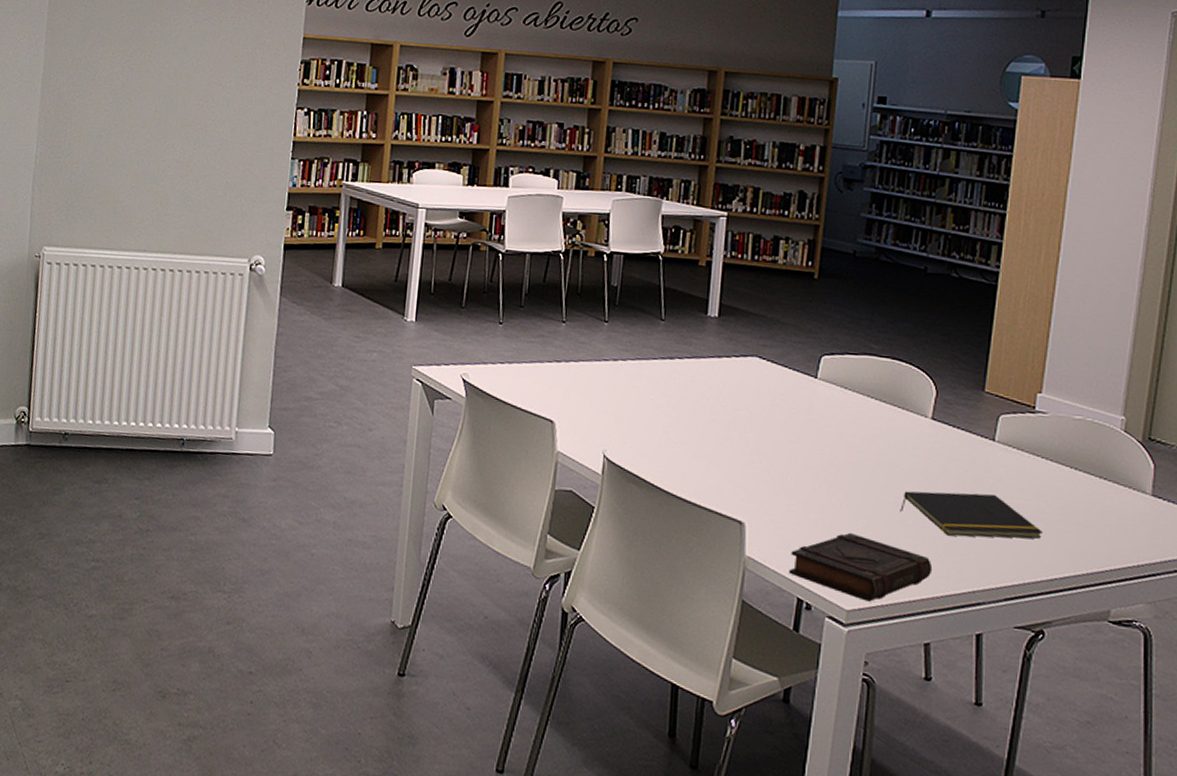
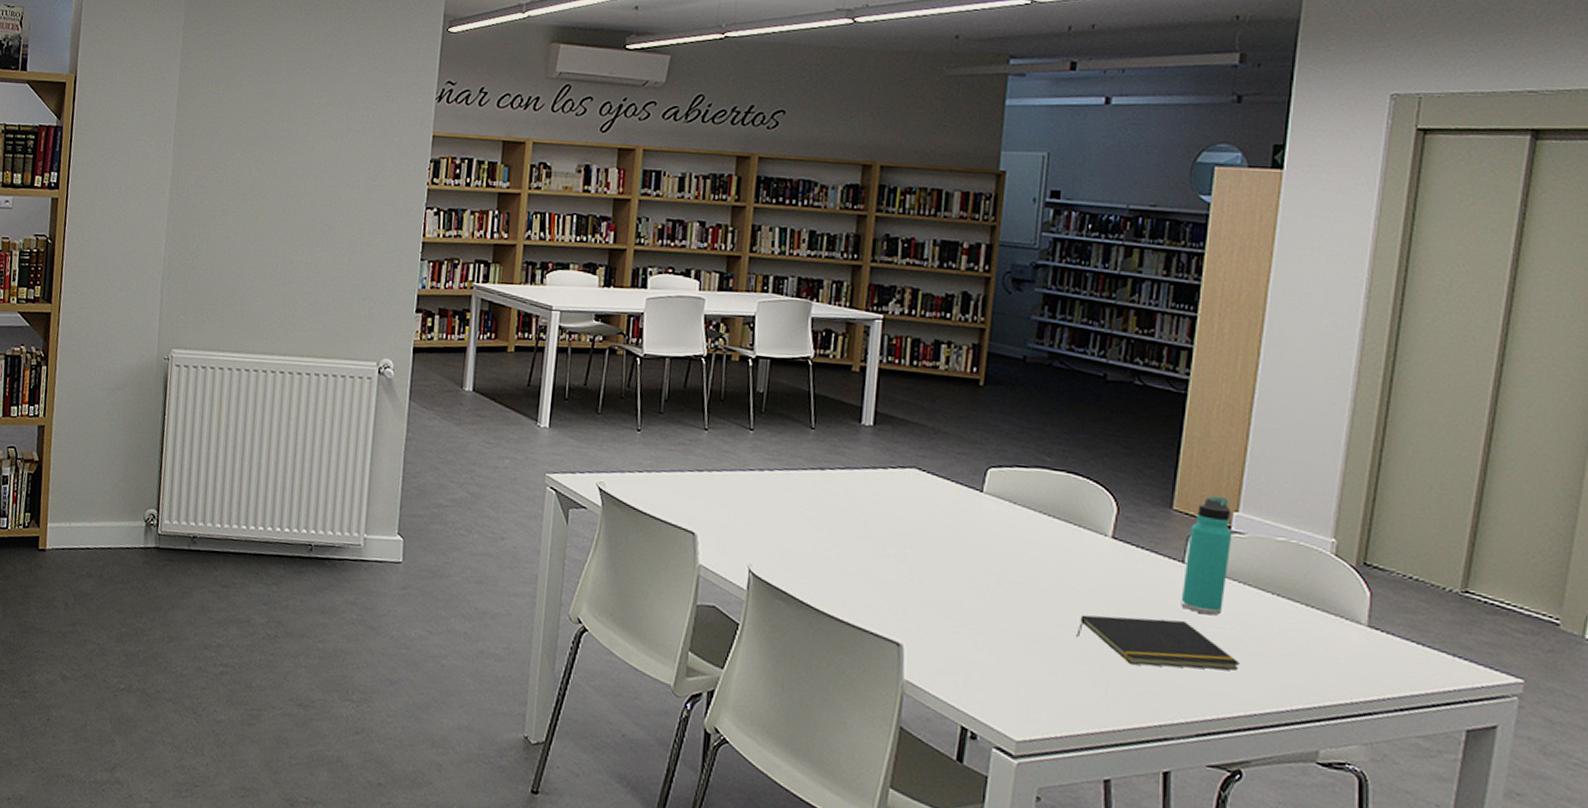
book: present [788,532,933,602] -> none [951,657,1114,733]
thermos bottle: none [991,379,1037,489] -> present [1180,496,1233,616]

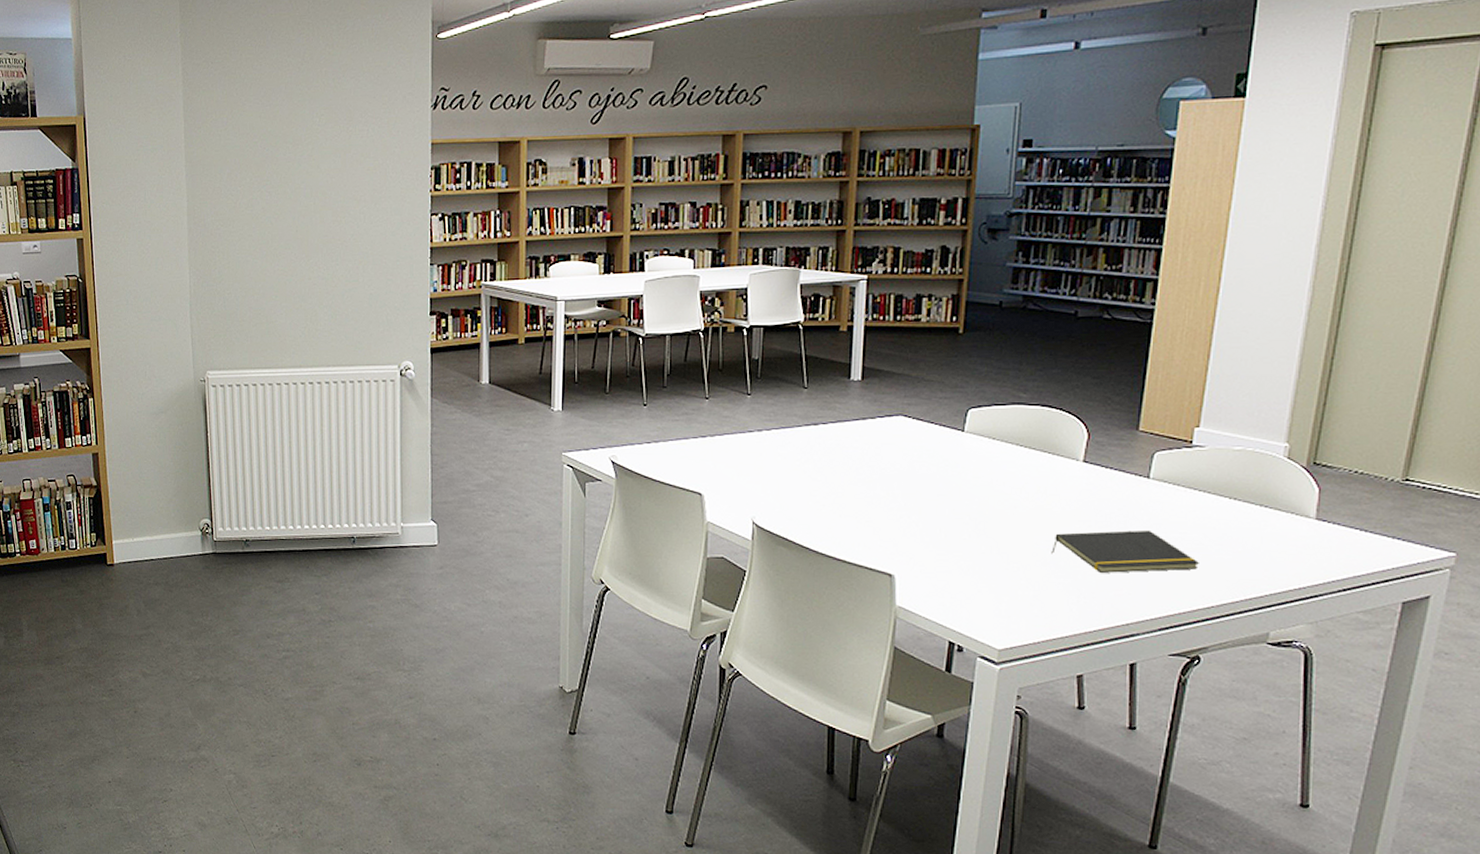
thermos bottle: present [1180,496,1233,616] -> none [1146,414,1194,523]

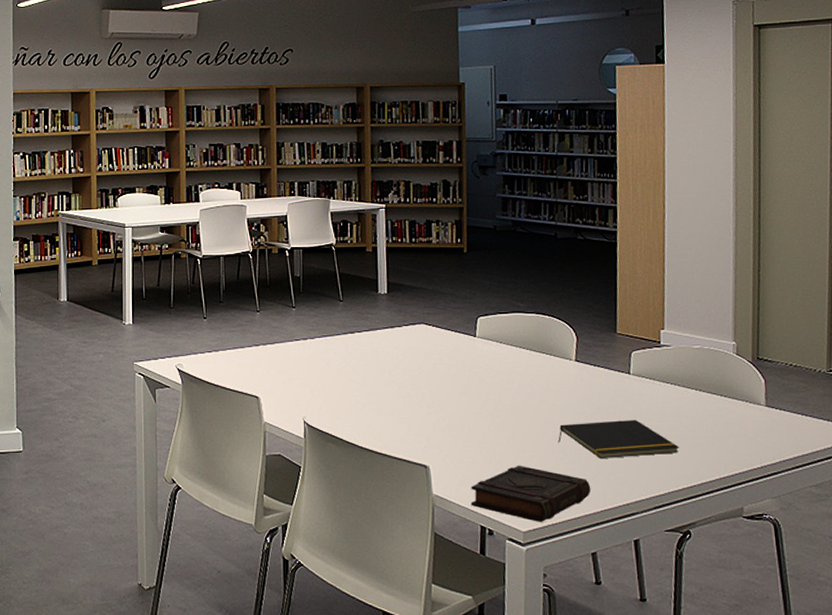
book: none [939,577,1085,640] -> present [470,465,591,522]

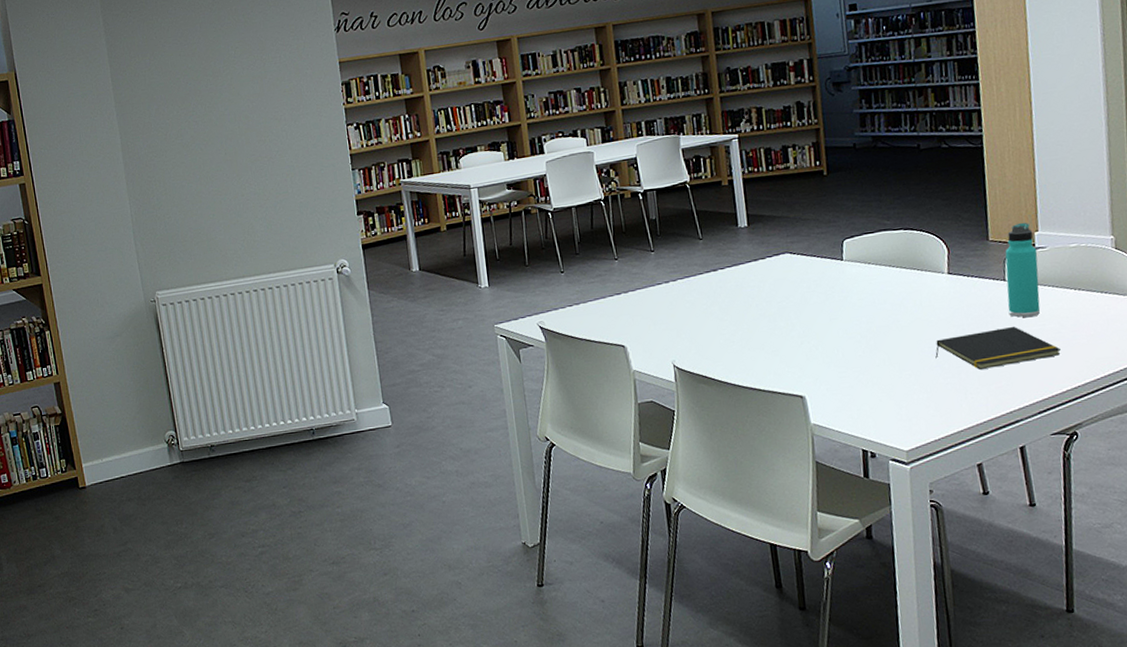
book: present [470,465,591,522] -> none [849,384,973,440]
thermos bottle: none [631,319,662,413] -> present [1005,222,1040,318]

